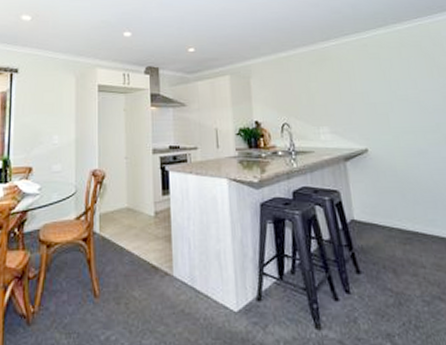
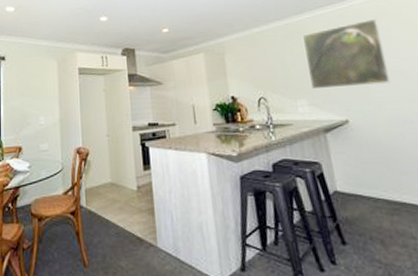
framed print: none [326,49,408,118] -> present [301,18,390,90]

